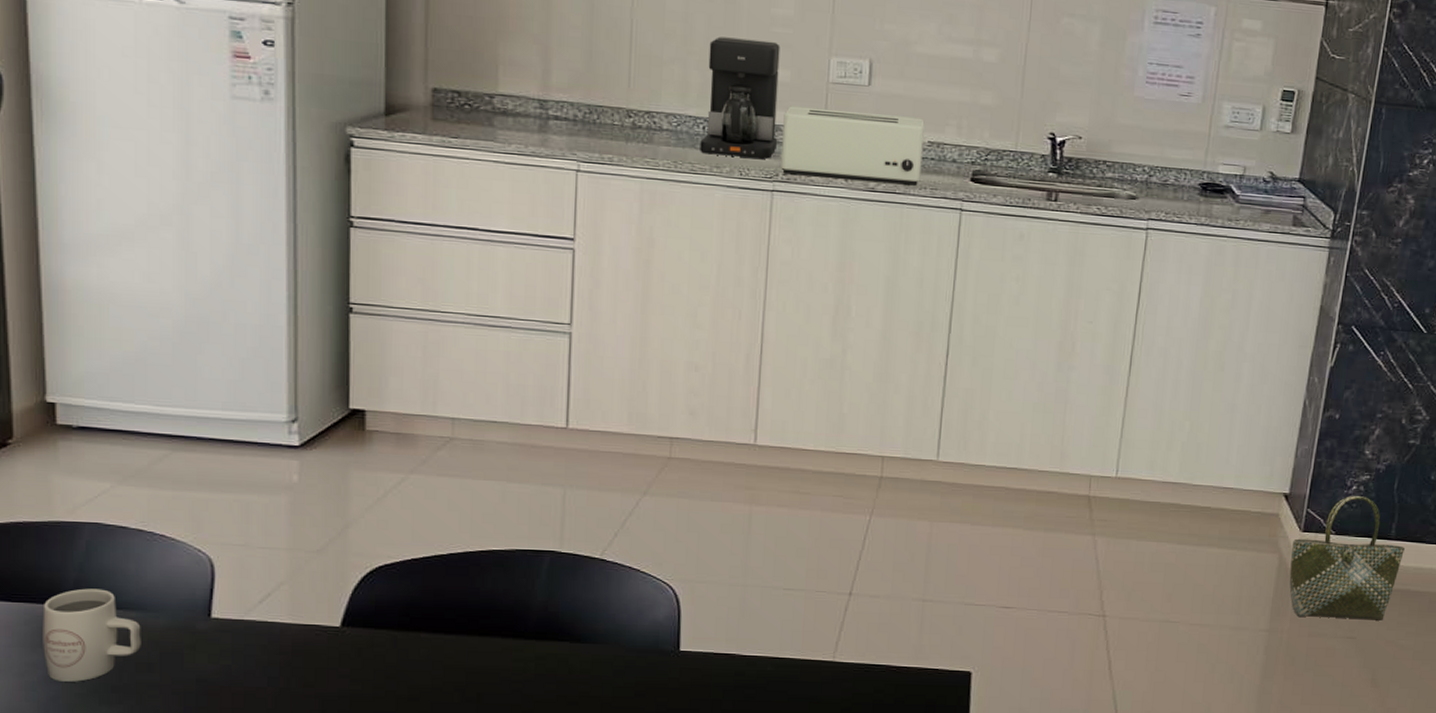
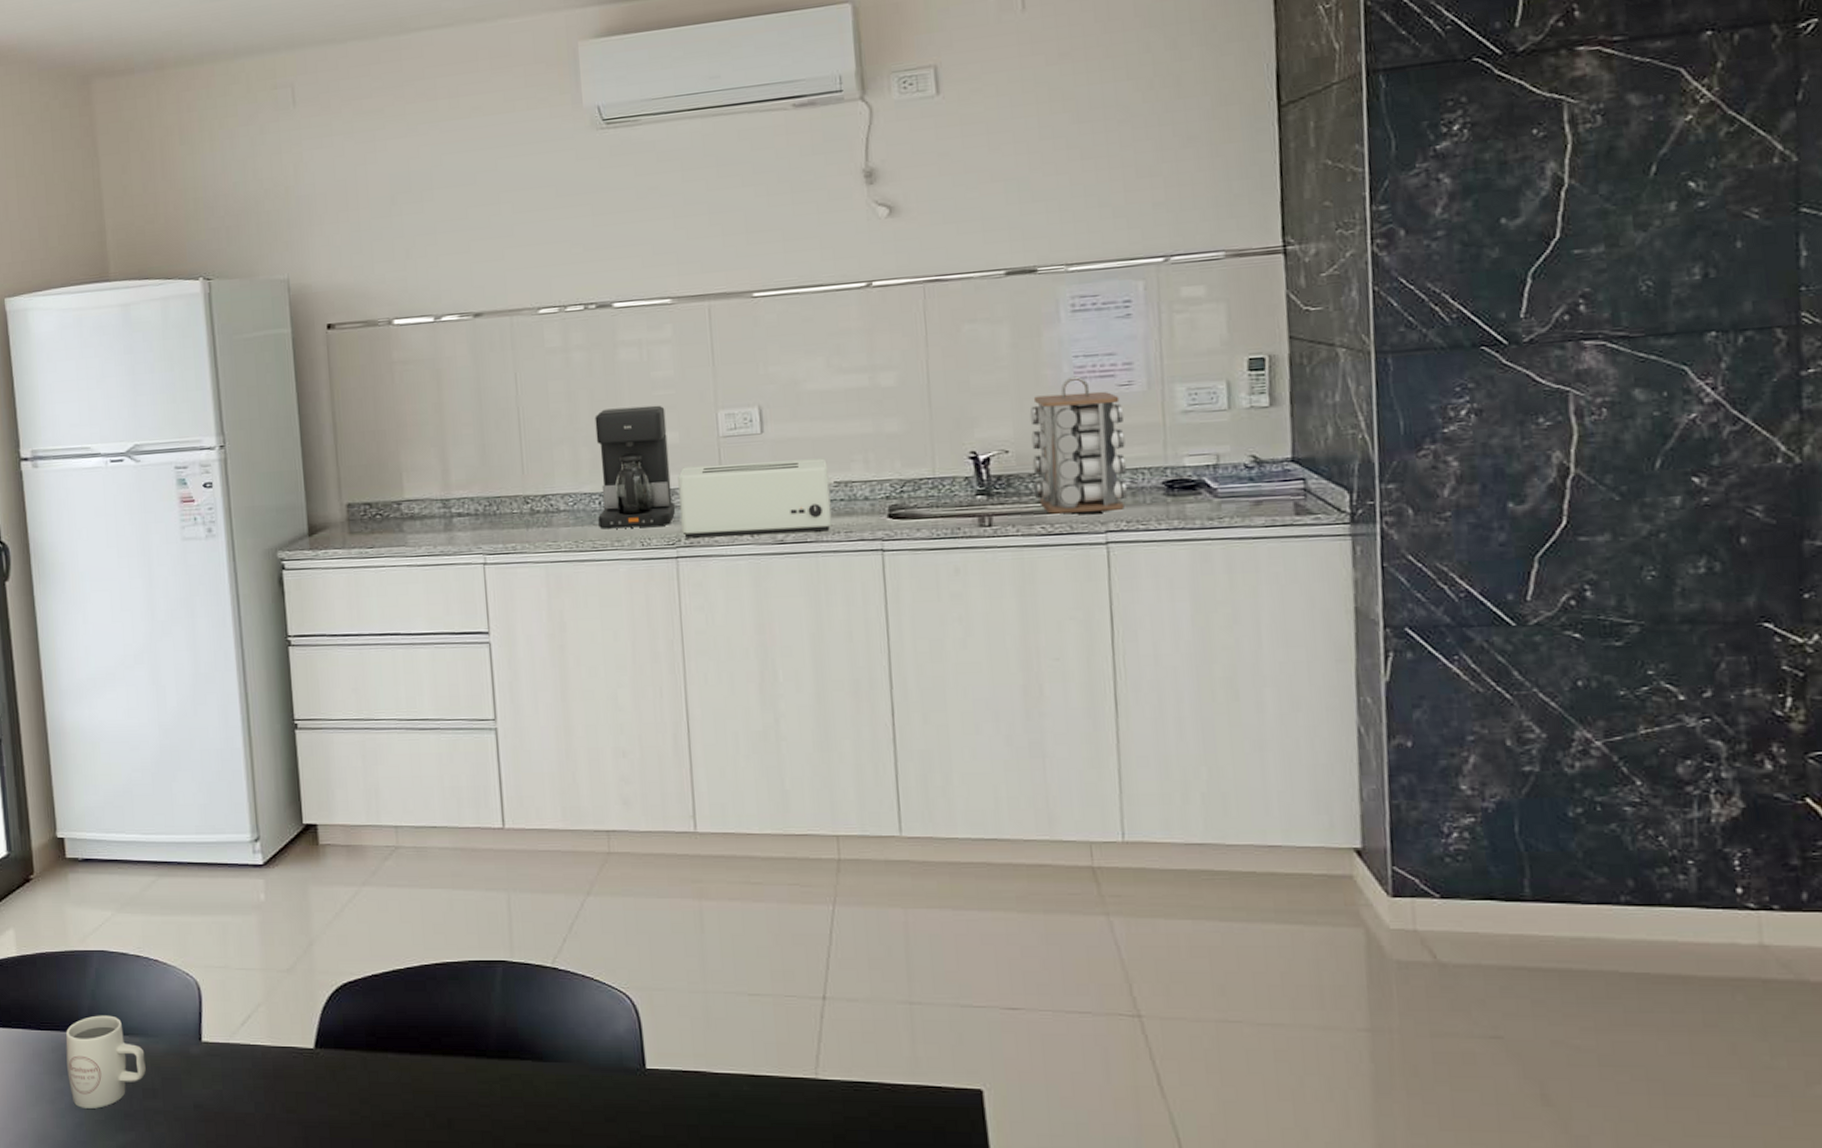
spice rack: none [1097,80,1180,203] -> present [1029,376,1128,515]
shopping bag: present [1289,496,1405,621] -> none [1381,846,1551,1013]

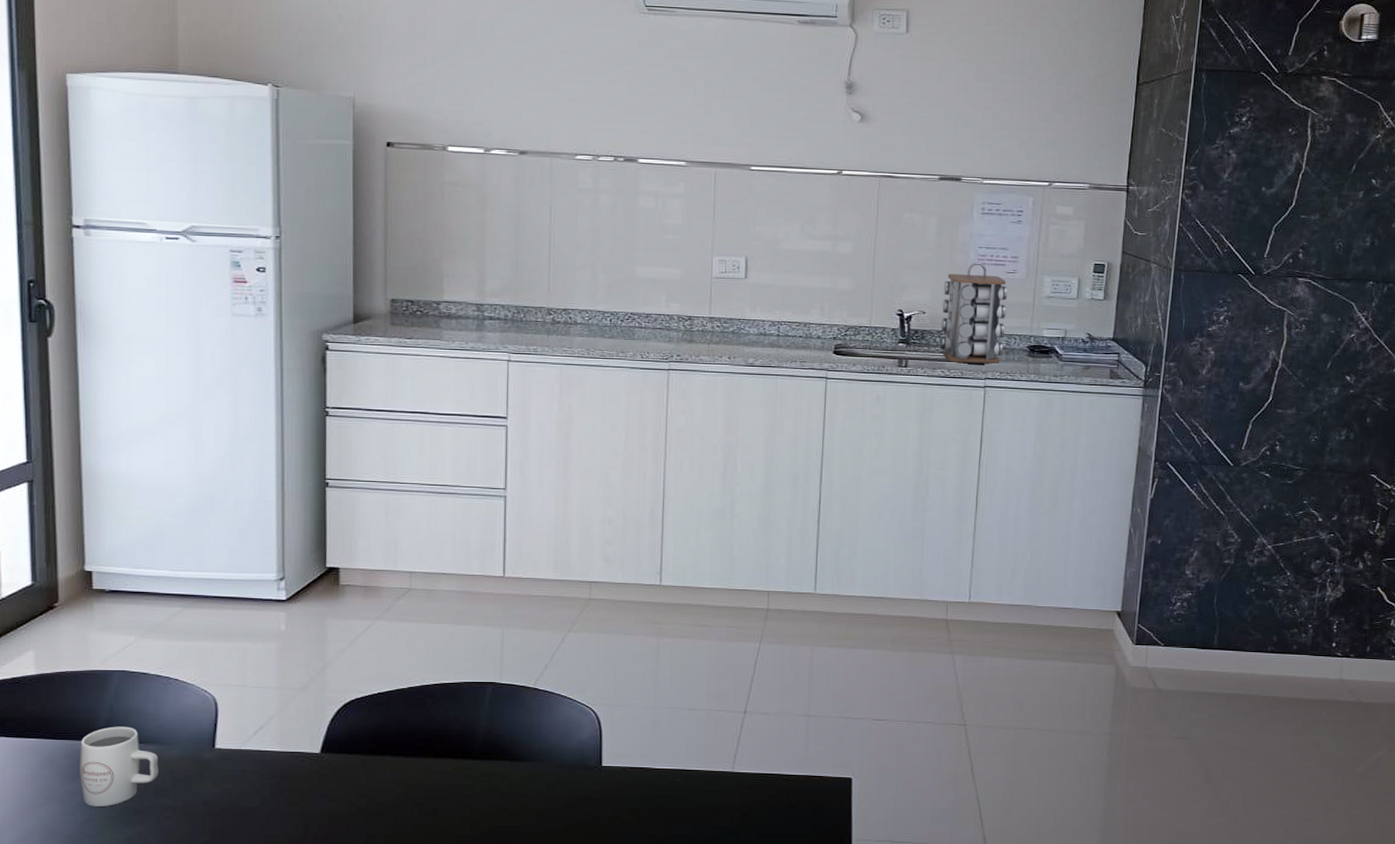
coffee maker: present [594,405,675,529] -> none [608,245,672,344]
toaster: present [678,458,835,540] -> none [675,298,797,361]

